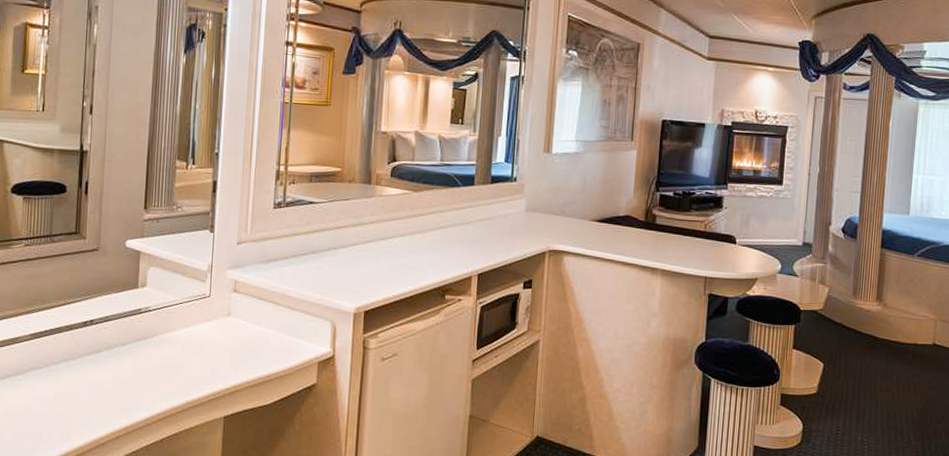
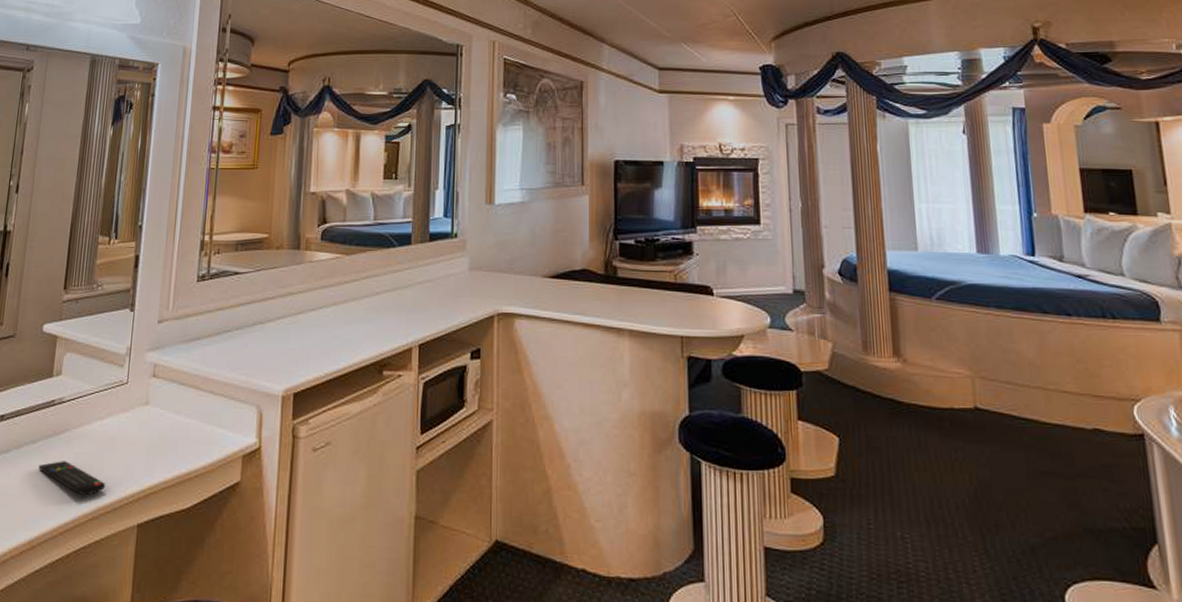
remote control: none [129,361,194,392] -> present [38,461,106,496]

